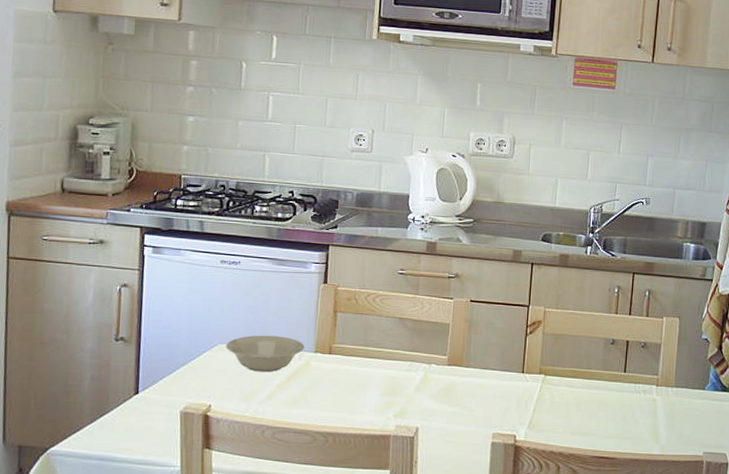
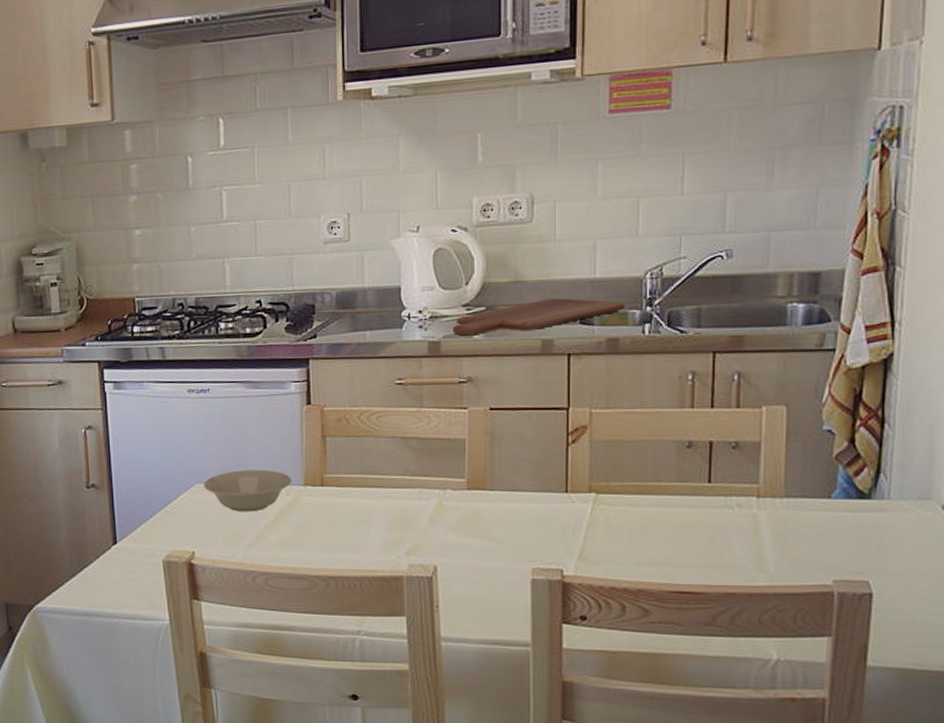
cutting board: none [446,218,575,242] -> present [452,297,626,336]

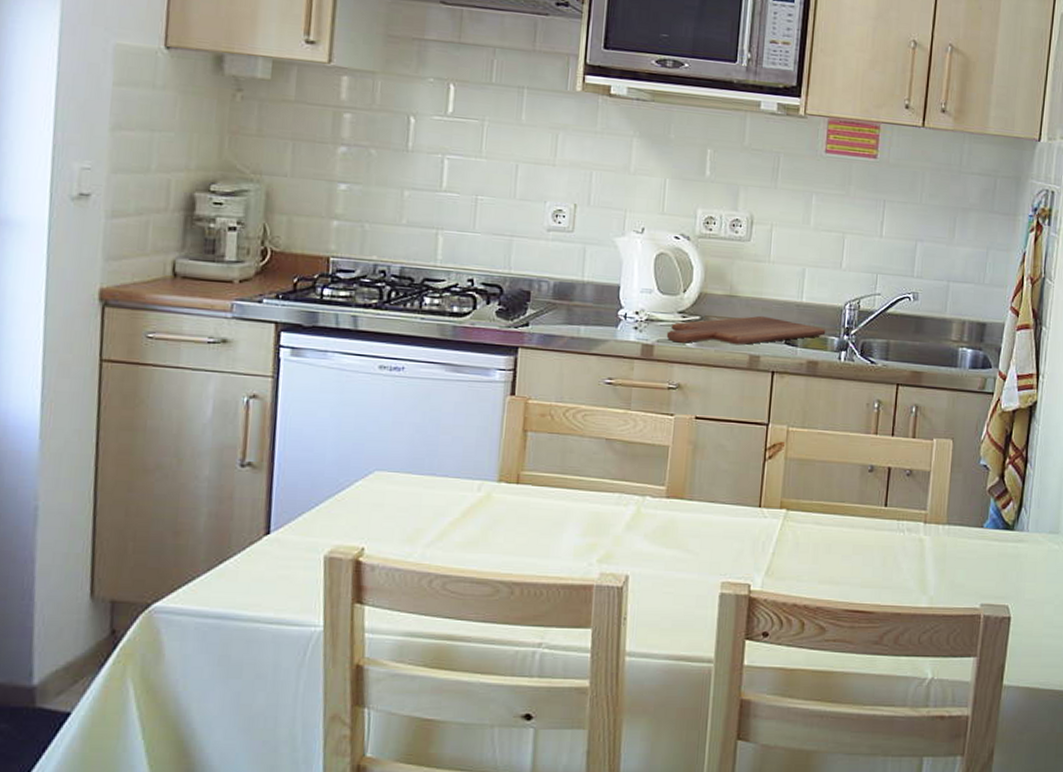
bowl: present [203,469,291,512] -> none [384,459,485,507]

